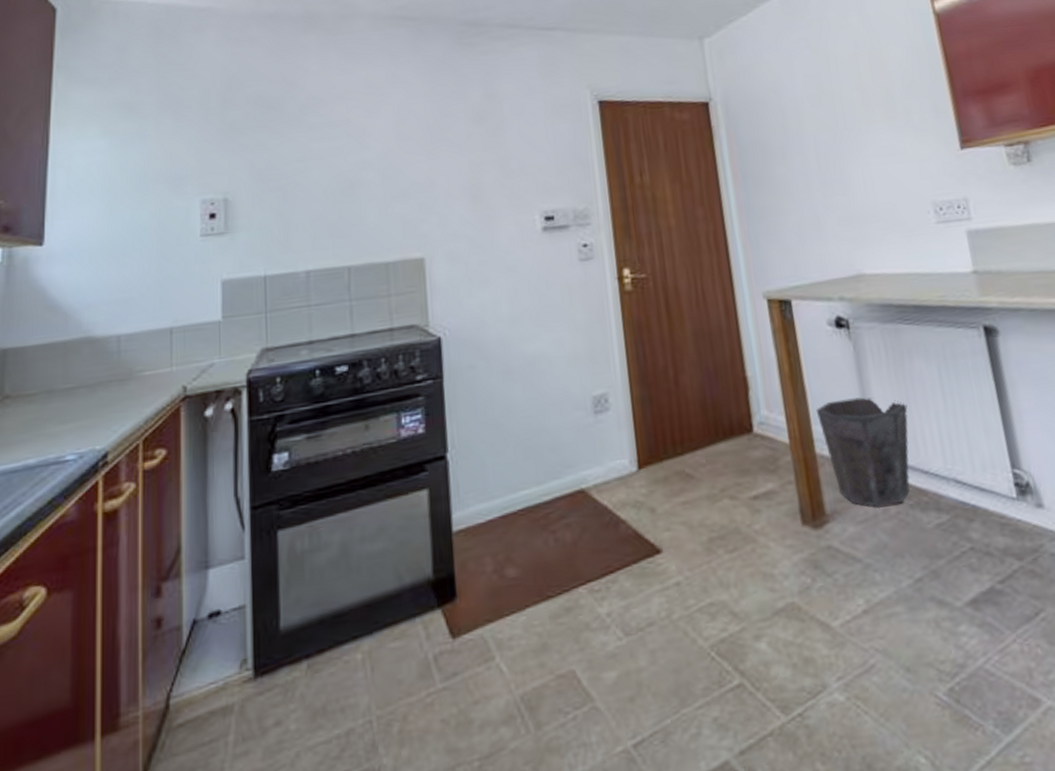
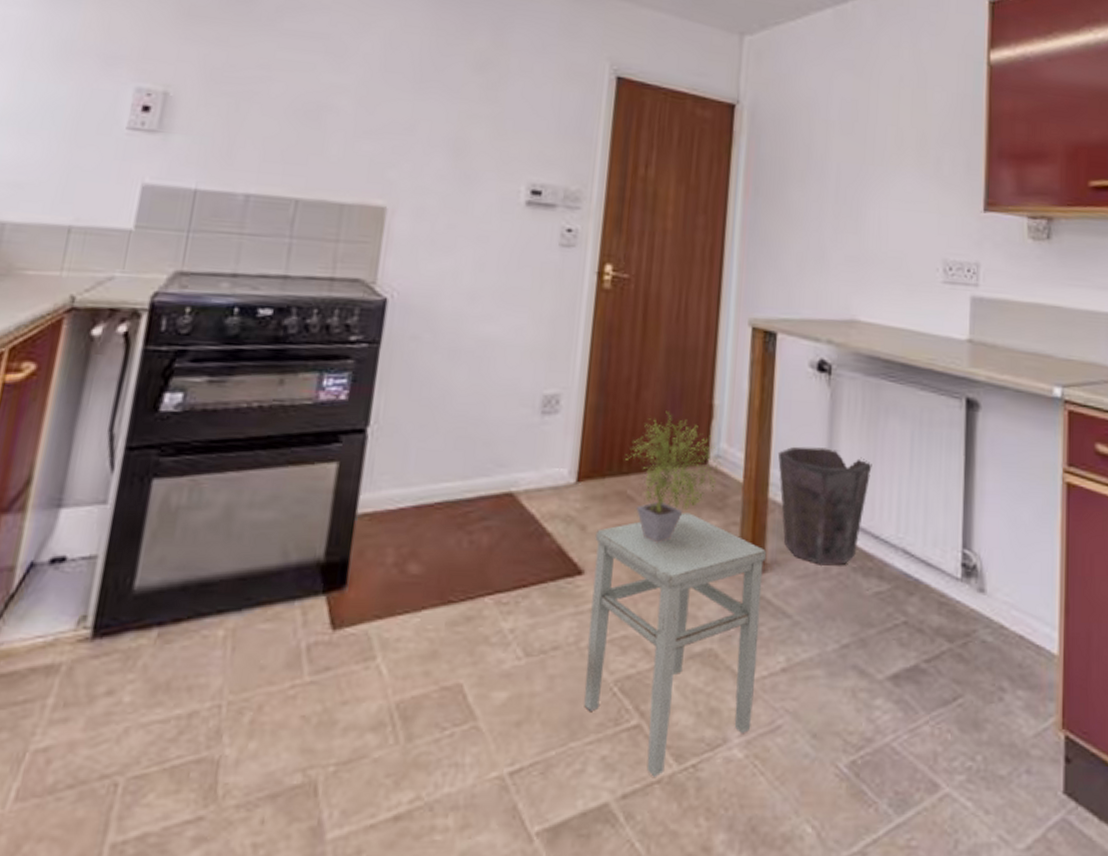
stool: none [665,480,846,731] -> present [584,513,767,777]
potted plant: none [676,390,767,513] -> present [625,411,722,543]

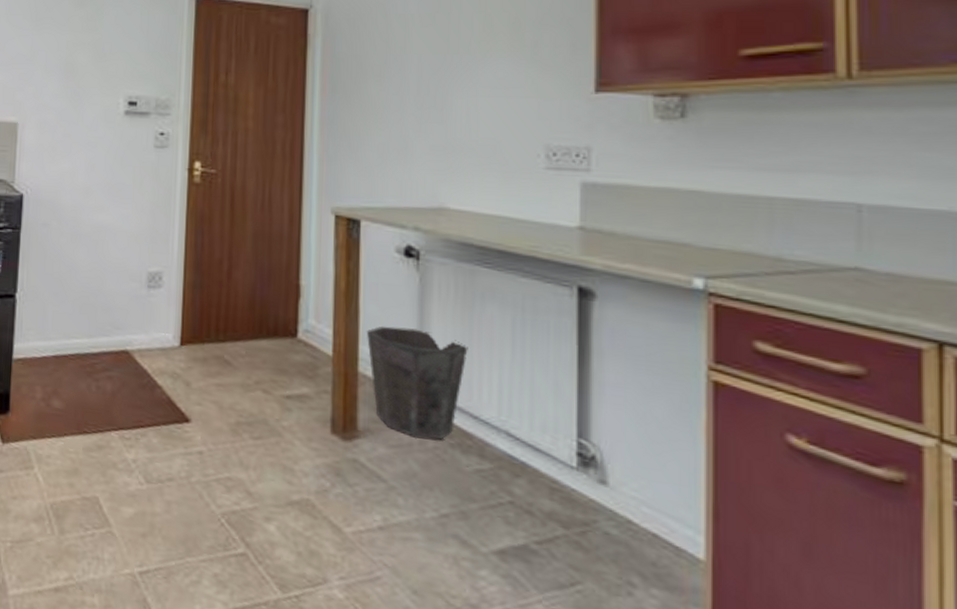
stool: present [584,513,767,777] -> none [197,378,359,599]
potted plant: present [625,411,722,543] -> none [220,289,311,403]

